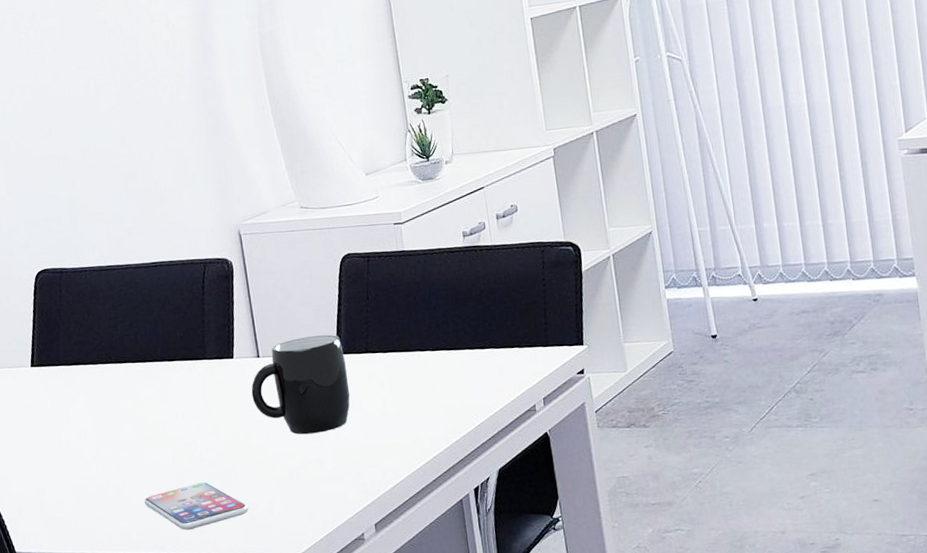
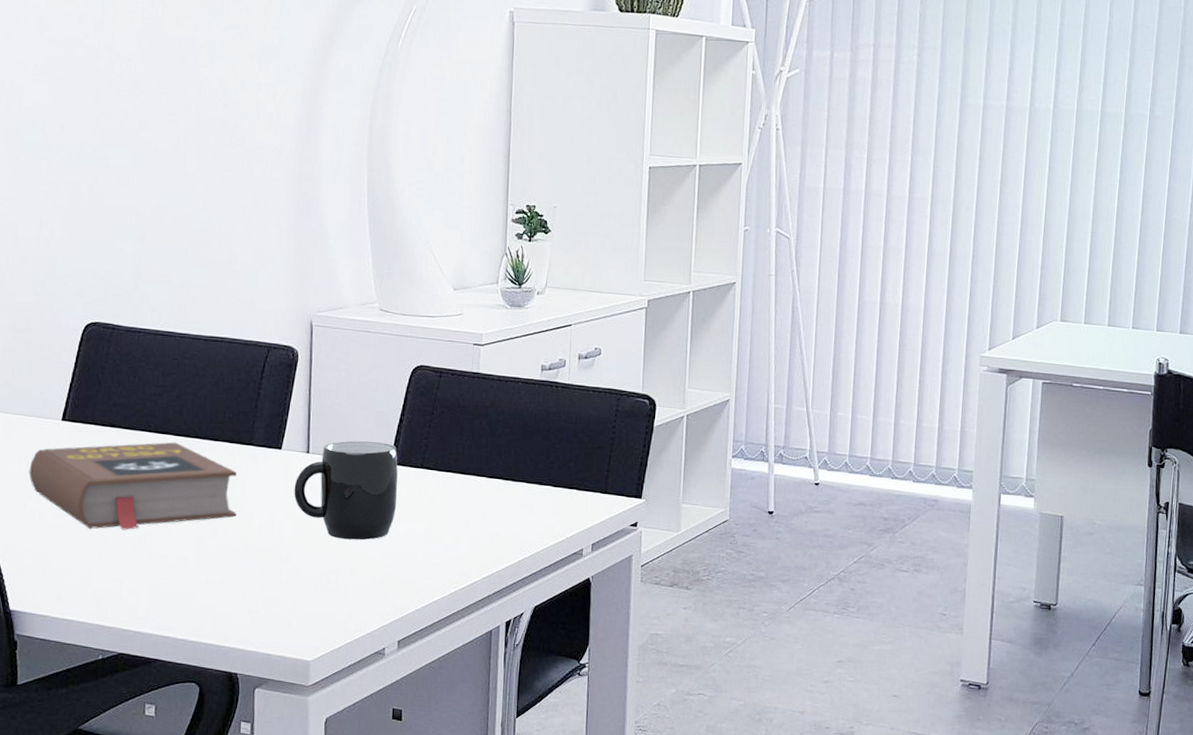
book: none [10,368,204,465] -> present [29,442,237,531]
smartphone: present [144,482,249,530] -> none [159,570,269,616]

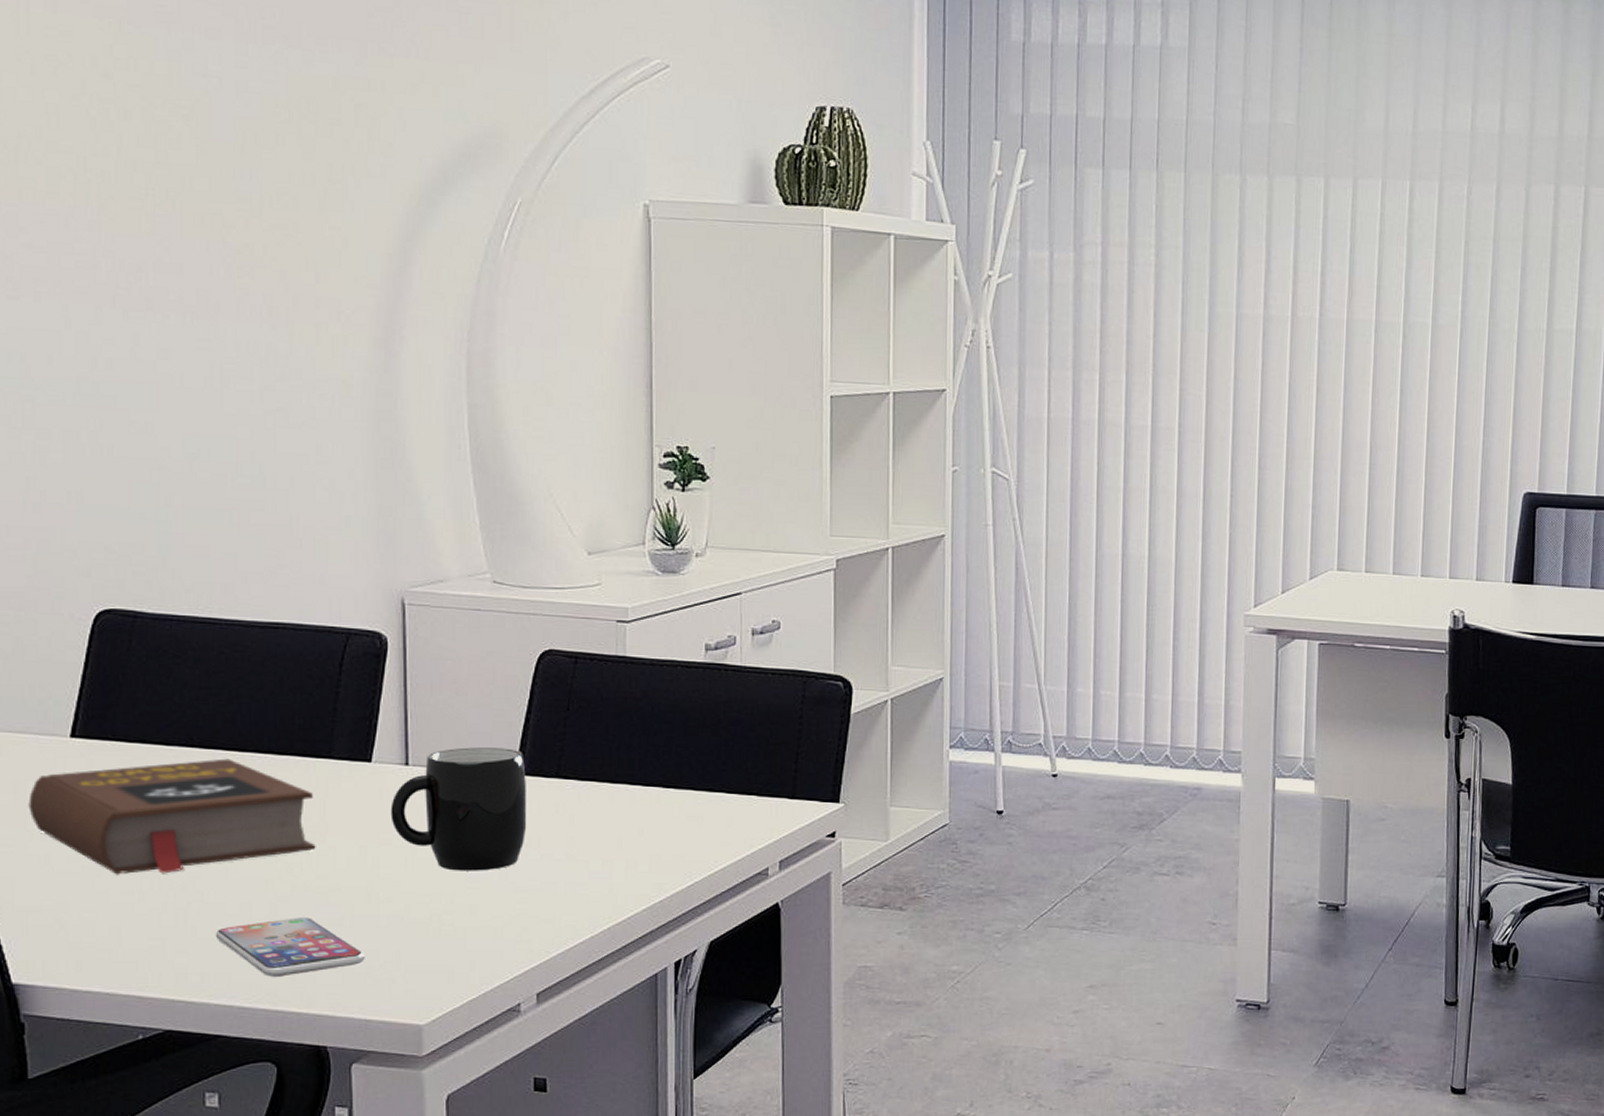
smartphone: none [159,570,269,616] -> present [215,917,365,977]

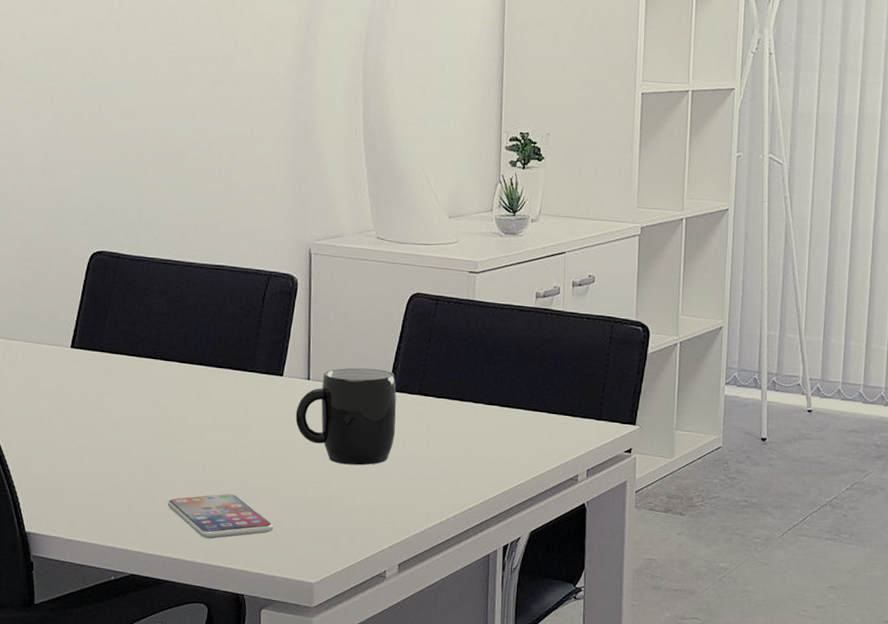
book: present [28,758,316,875] -> none [40,368,241,455]

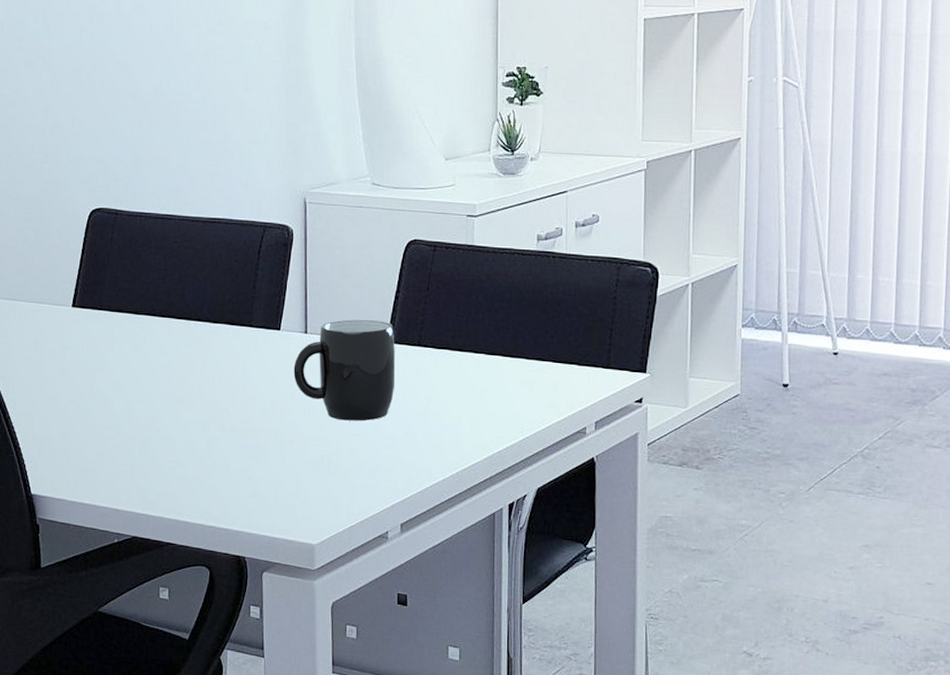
smartphone: present [167,494,274,539] -> none [168,453,274,499]

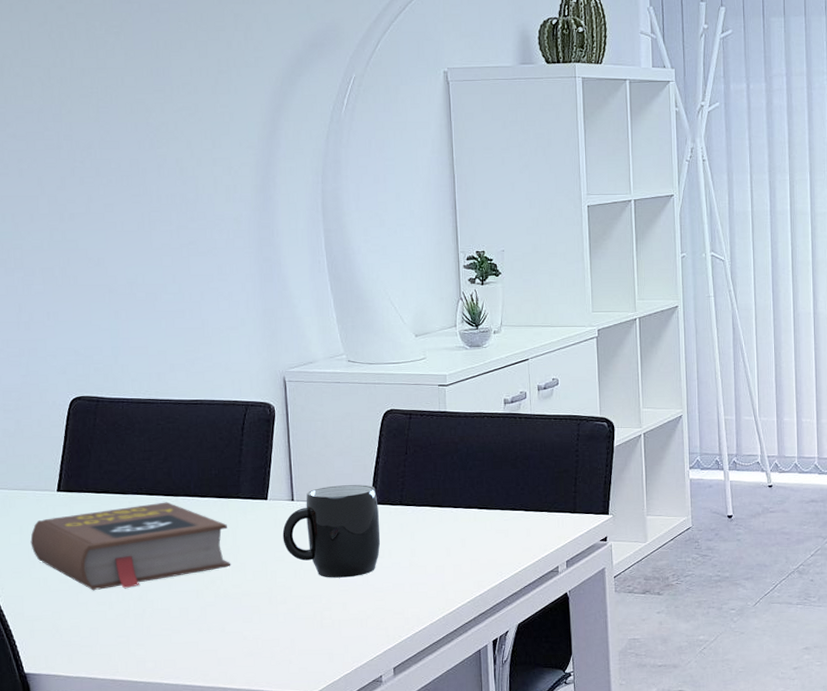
book: none [44,325,239,415] -> present [30,502,231,591]

